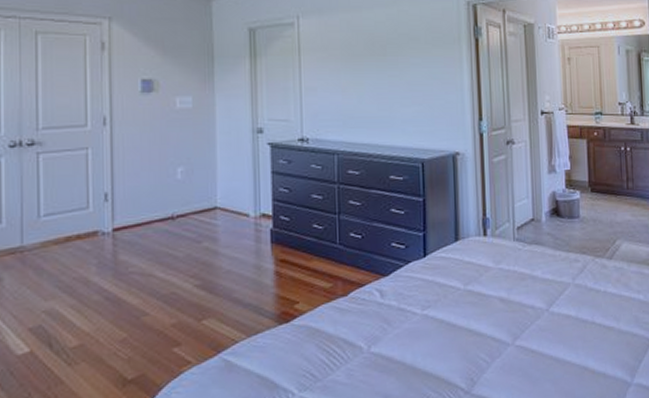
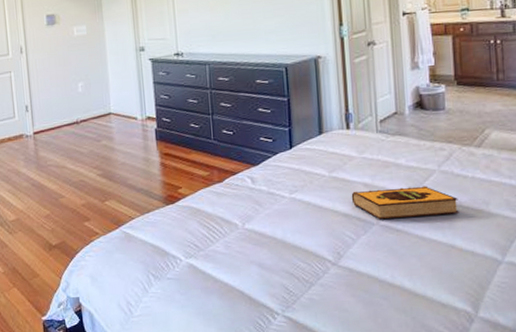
hardback book: none [486,301,592,339] -> present [351,186,459,219]

